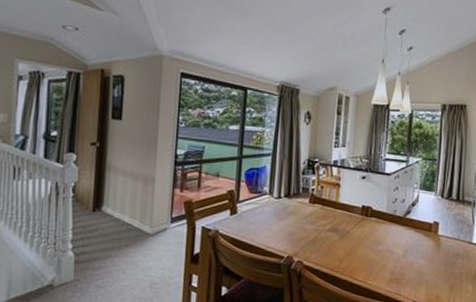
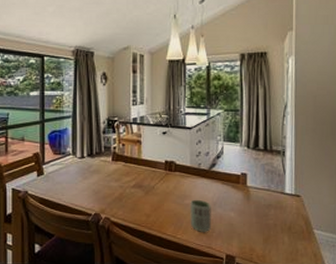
cup: none [381,245,403,279] -> present [190,199,212,232]

